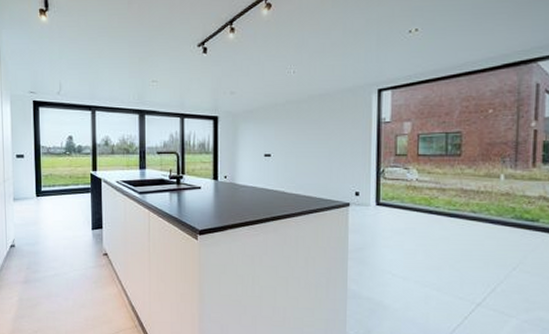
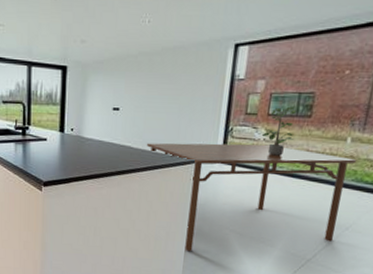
dining table: none [299,184,513,299] -> present [146,143,357,252]
potted plant: none [413,146,447,195] -> present [261,106,296,156]

